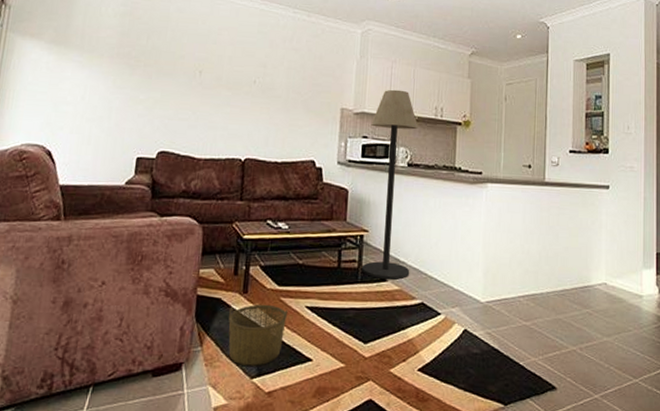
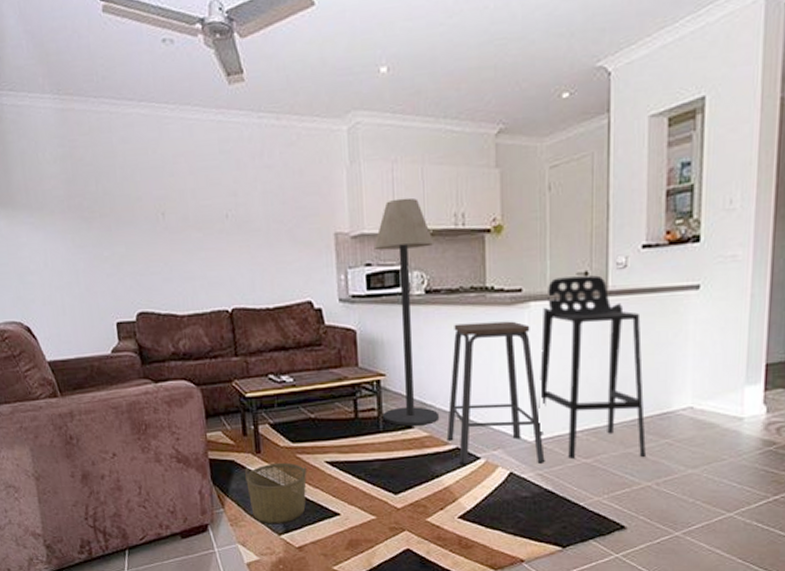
bar stool: none [414,194,493,324] -> present [446,321,545,466]
bar stool: none [489,167,572,324] -> present [538,275,646,460]

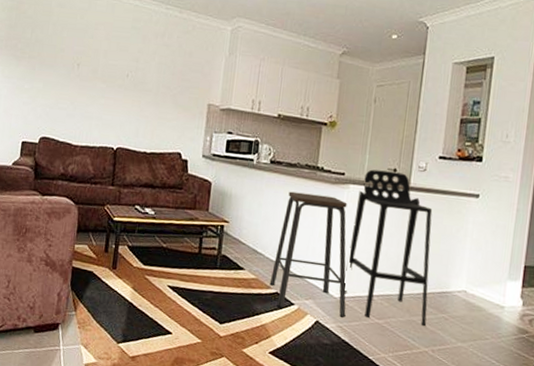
basket: present [245,462,307,525] -> none [99,279,152,334]
floor lamp: present [373,197,440,426] -> none [221,87,283,269]

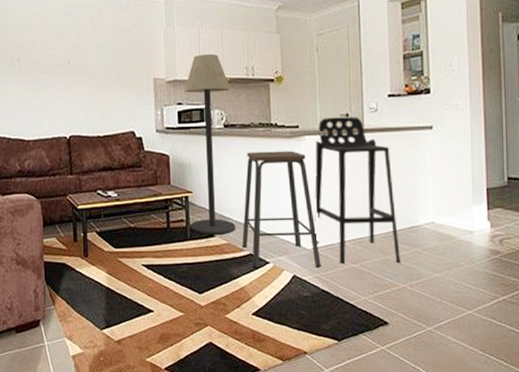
floor lamp: none [221,87,283,269] -> present [184,53,236,235]

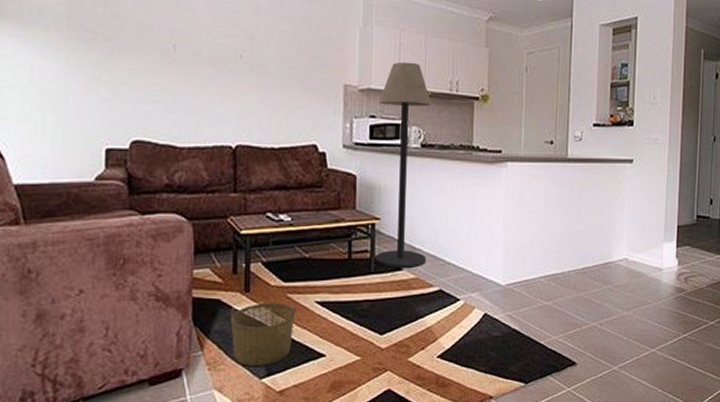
basket: none [74,265,127,320] -> present [231,302,297,368]
bar stool: present [242,151,321,270] -> none [431,176,514,307]
bar stool: present [314,117,400,265] -> none [510,144,593,302]

